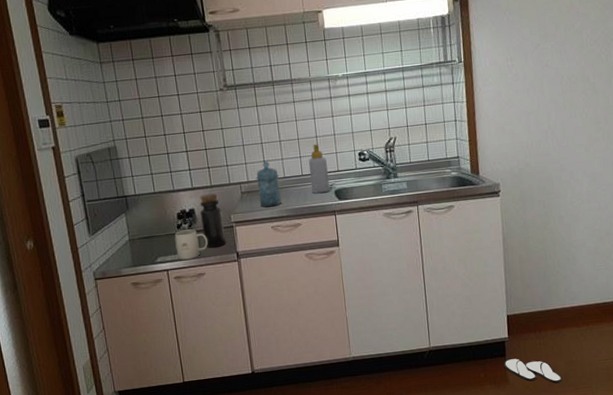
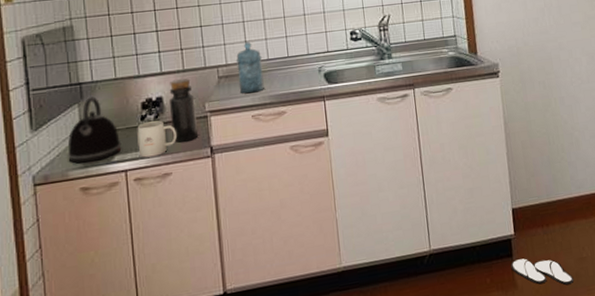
kettle: none [119,207,163,263] -> present [68,96,122,164]
soap bottle: present [309,143,330,193] -> none [296,22,319,77]

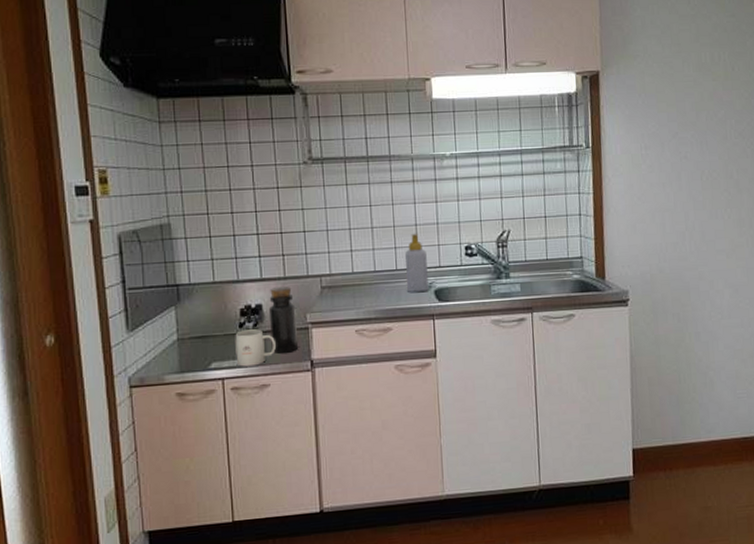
kettle: present [68,96,122,164] -> none [164,300,219,368]
canister: present [235,41,264,94] -> none [340,251,370,307]
soap bottle: none [296,22,319,77] -> present [405,233,429,292]
slippers: present [511,258,574,285] -> none [627,502,696,534]

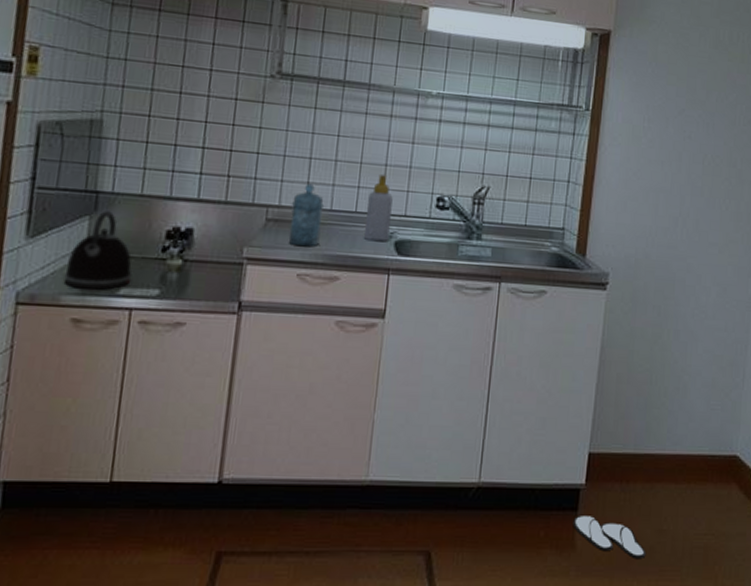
kettle: none [164,300,219,368] -> present [64,211,132,291]
mug: present [235,329,277,367] -> none [151,255,203,299]
bottle: present [269,287,299,354] -> none [196,211,233,289]
canister: none [340,251,370,307] -> present [288,183,325,247]
slippers: none [627,502,696,534] -> present [573,516,646,558]

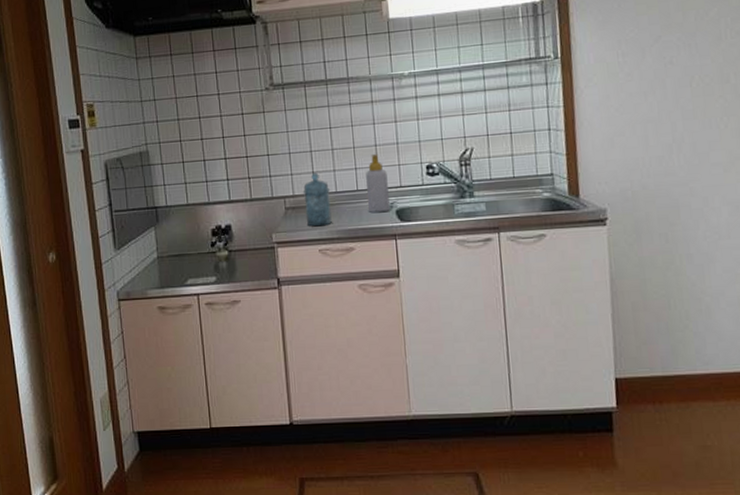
kettle: present [64,211,132,291] -> none [146,221,194,284]
slippers: present [573,516,646,558] -> none [610,436,693,473]

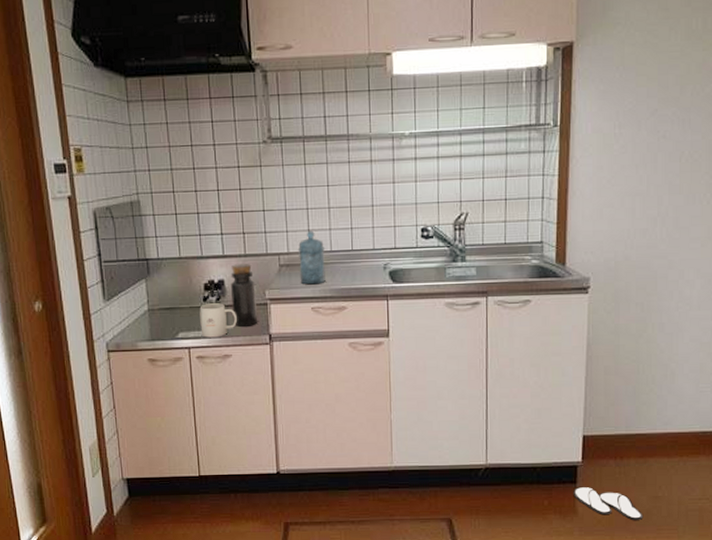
mug: none [207,248,246,284] -> present [199,303,238,338]
bottle: none [237,208,266,271] -> present [231,264,258,327]
soap bottle: present [366,153,390,212] -> none [361,214,383,273]
slippers: none [610,436,693,473] -> present [573,487,643,520]

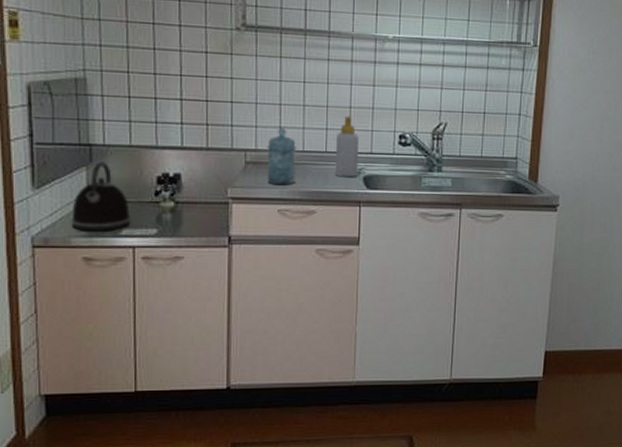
kettle: none [137,273,185,337] -> present [71,161,131,233]
mug: present [199,303,238,338] -> none [149,199,194,237]
bottle: present [231,264,258,327] -> none [188,158,217,226]
soap bottle: none [361,214,383,273] -> present [336,115,359,177]
slippers: present [573,487,643,520] -> none [533,402,597,435]

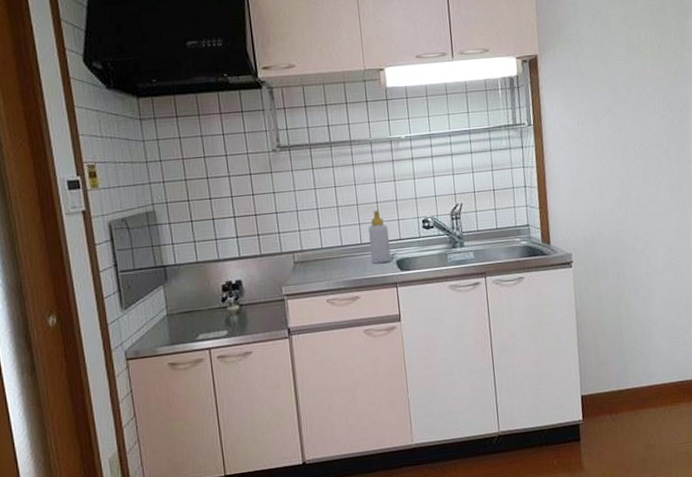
kettle: present [71,161,131,233] -> none [155,279,205,341]
canister: present [266,127,297,186] -> none [310,228,338,279]

